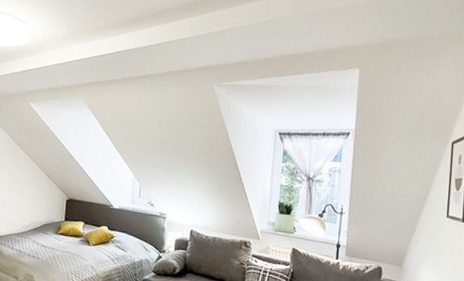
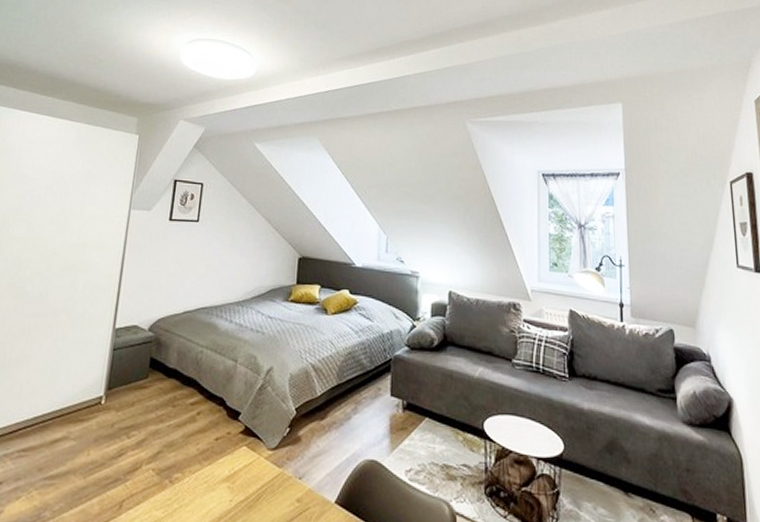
planter: present [272,201,297,233] -> none [544,253,572,292]

